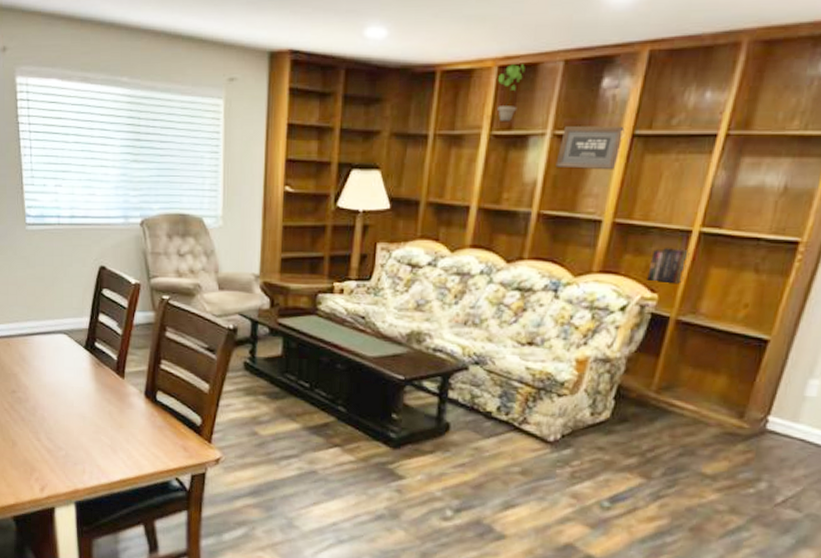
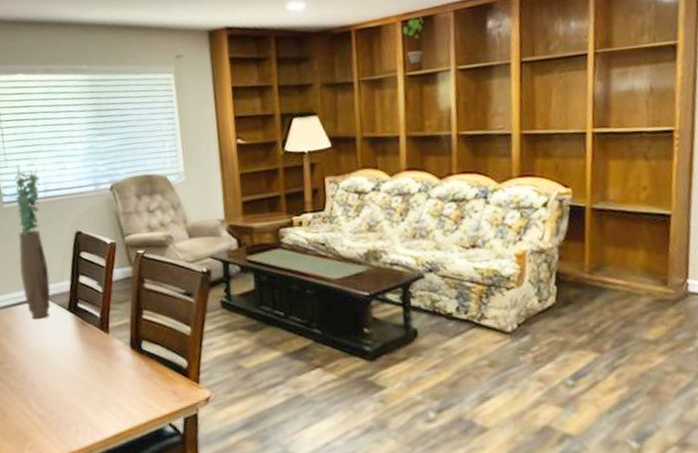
vase: none [38,187,68,353] -> present [13,167,51,319]
picture frame: present [555,126,625,170] -> none [463,56,514,96]
books: present [647,247,690,284] -> none [558,148,589,179]

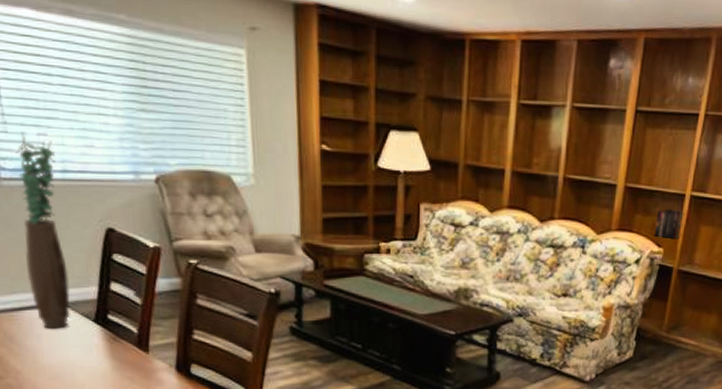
potted plant: present [403,17,424,65] -> none [522,39,545,93]
books: none [558,148,589,179] -> present [654,208,685,240]

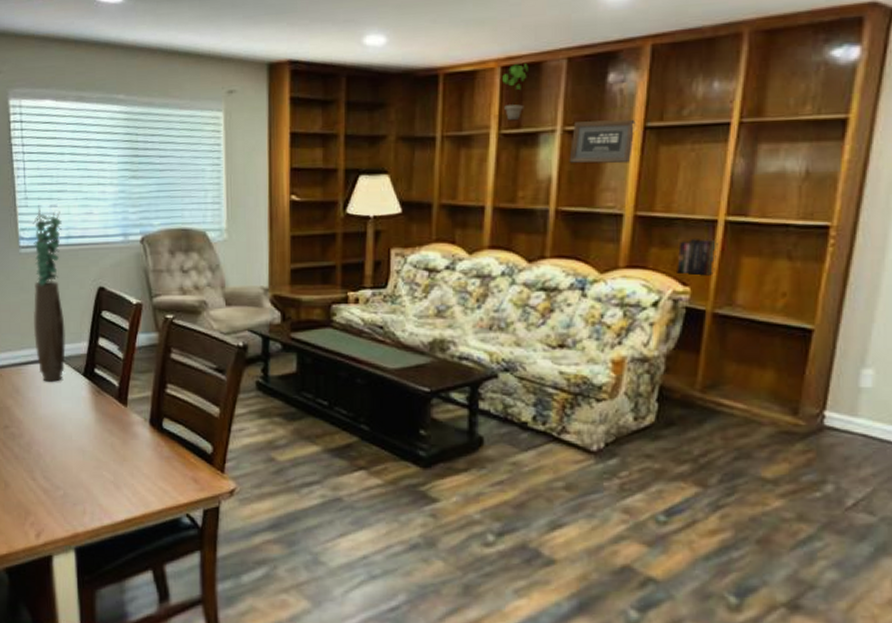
potted plant: none [522,39,545,93] -> present [502,64,529,121]
picture frame: none [576,100,629,141] -> present [569,119,636,164]

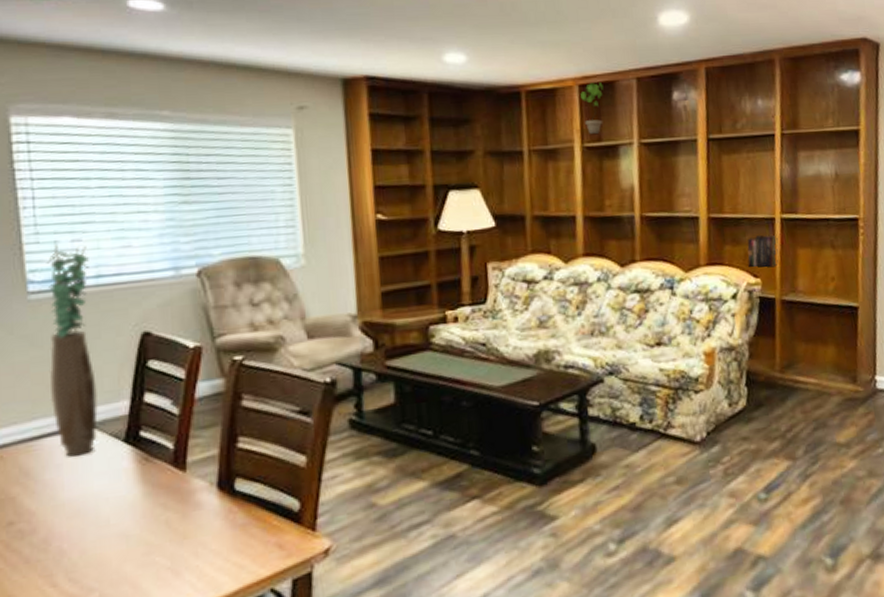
picture frame: present [569,119,636,164] -> none [647,132,700,173]

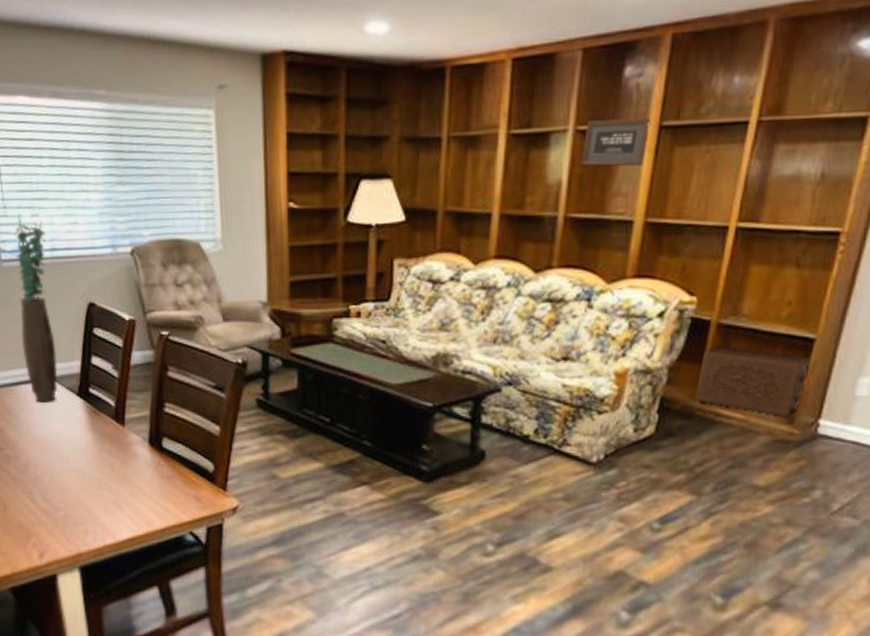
potted plant: present [580,82,604,135] -> none [513,55,541,120]
picture frame: none [647,132,700,173] -> present [580,117,651,167]
books: present [747,234,779,268] -> none [684,245,728,285]
decorative box: none [774,318,859,377] -> present [695,345,810,417]

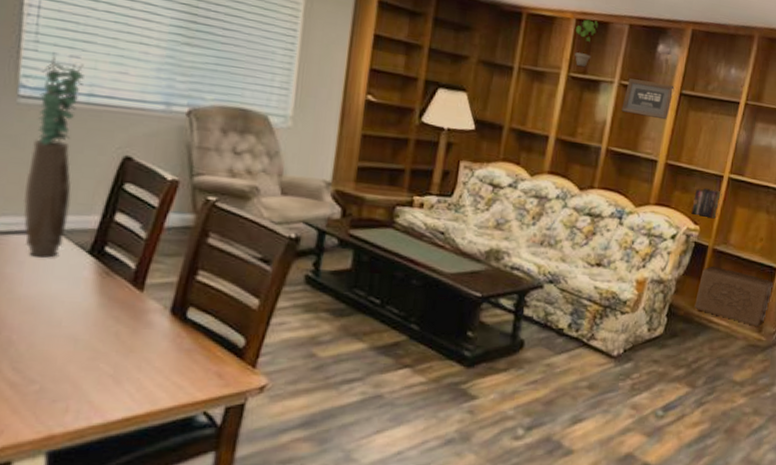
potted plant: none [513,55,541,120] -> present [575,19,598,68]
books: none [684,245,728,285] -> present [691,187,722,219]

